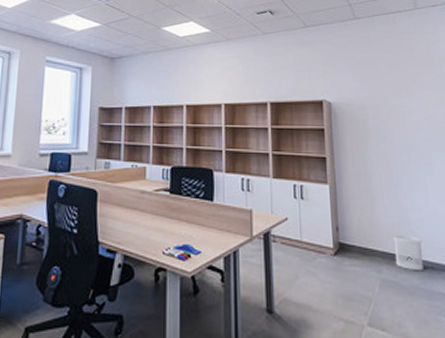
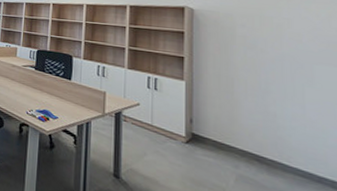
wastebasket: present [393,234,423,271] -> none [256,137,292,177]

